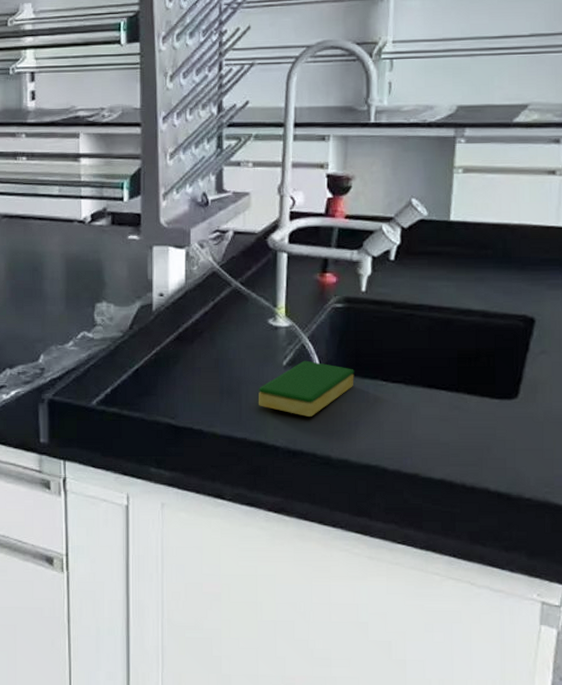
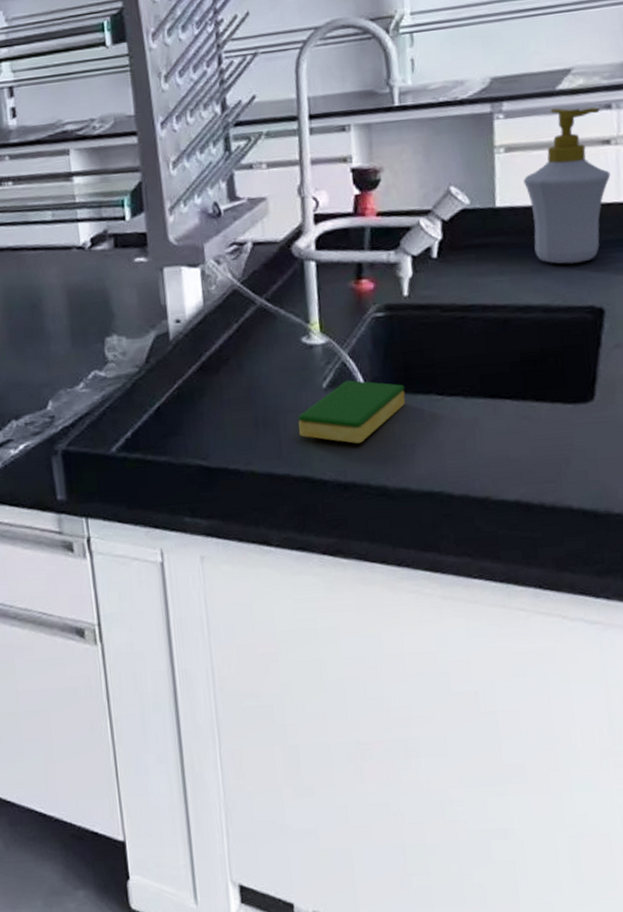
soap bottle: none [477,138,553,276] -> present [523,107,611,264]

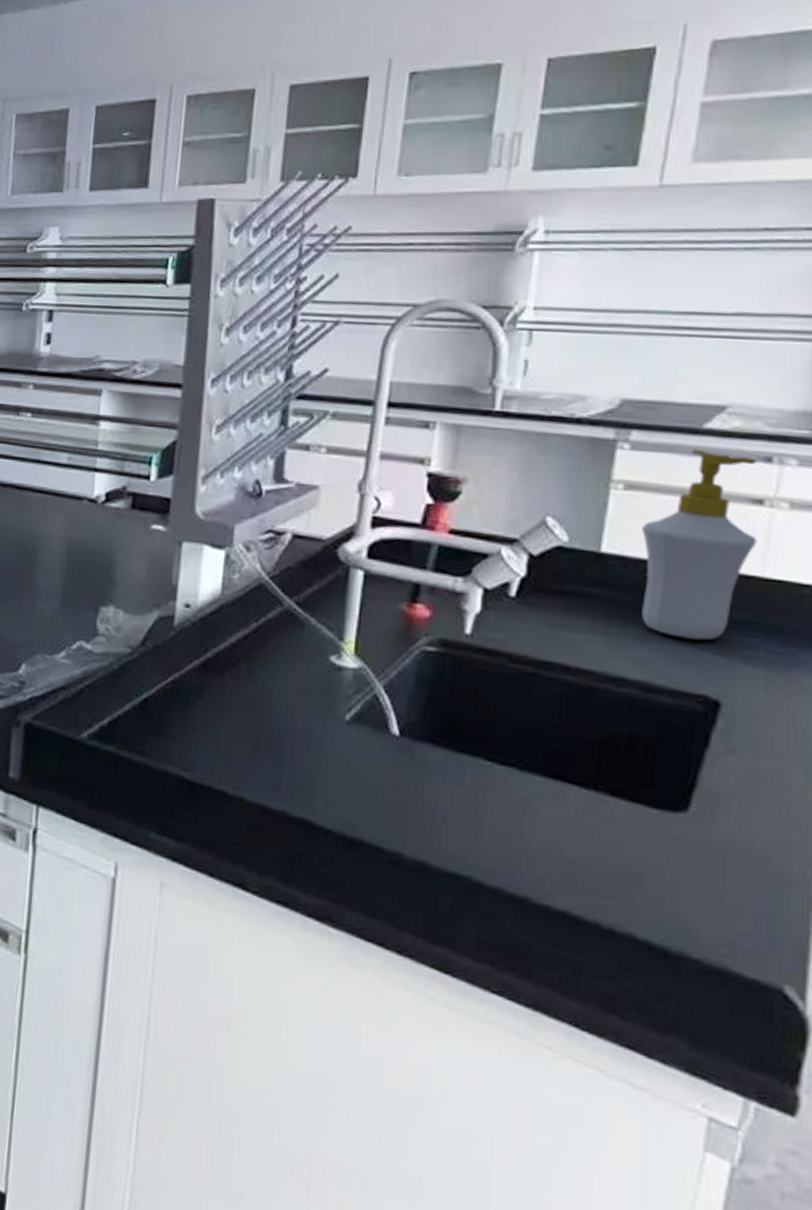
dish sponge: present [298,380,405,443] -> none [307,717,446,795]

